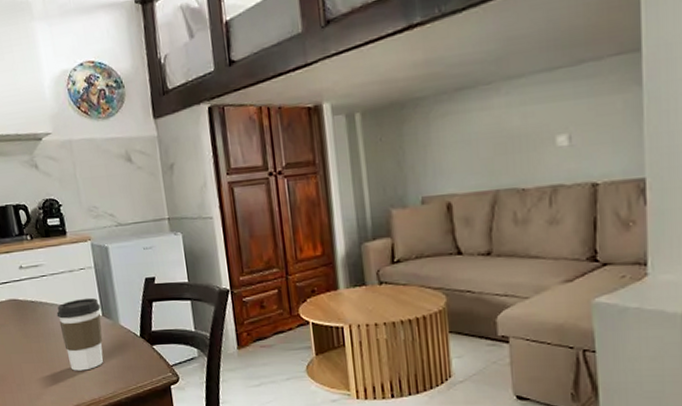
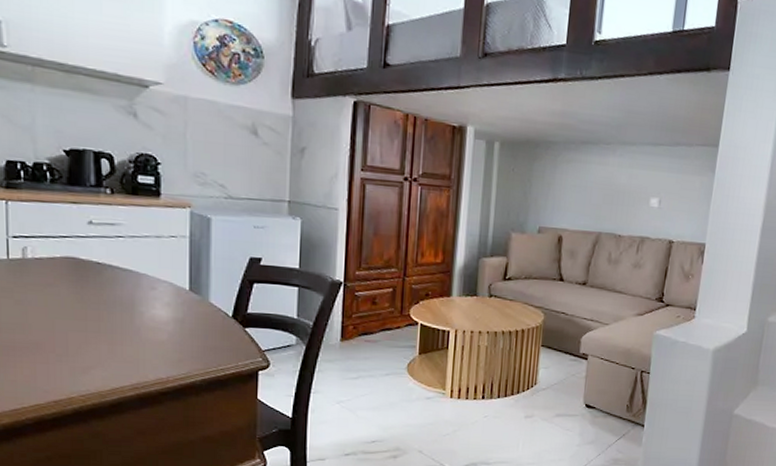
coffee cup: present [56,297,103,371] -> none [129,268,188,347]

